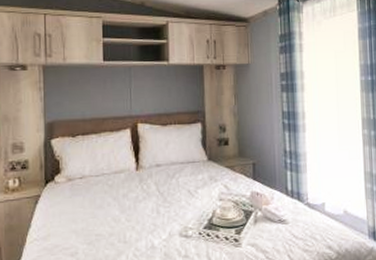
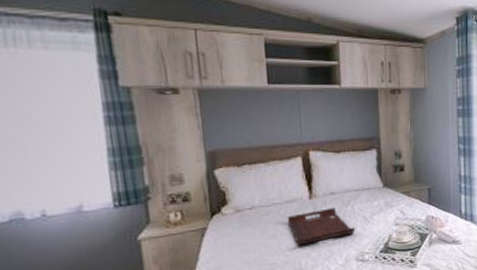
serving tray: none [114,179,180,218] -> present [287,207,356,246]

